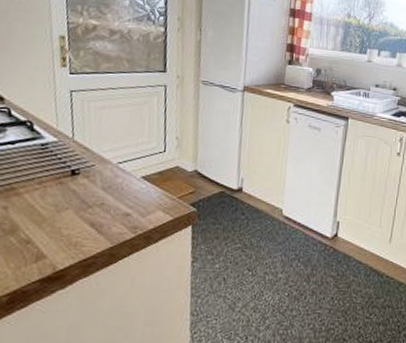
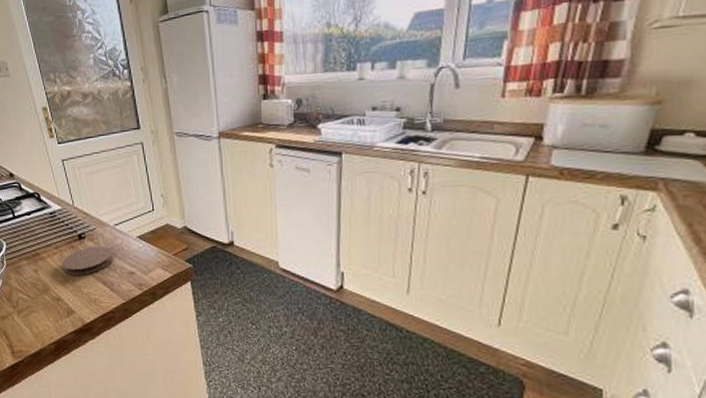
coaster: none [43,183,110,215] -> present [63,246,113,275]

